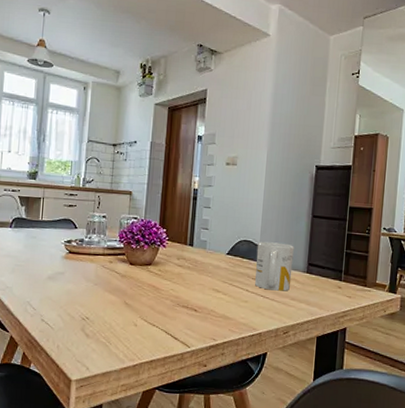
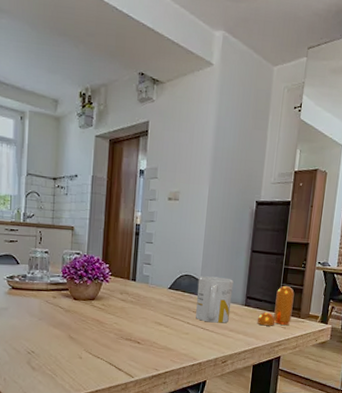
pepper shaker: none [319,252,359,295] -> present [256,285,294,326]

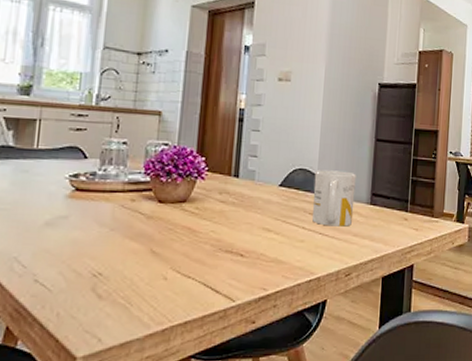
pepper shaker: present [256,285,294,326] -> none [384,179,426,228]

